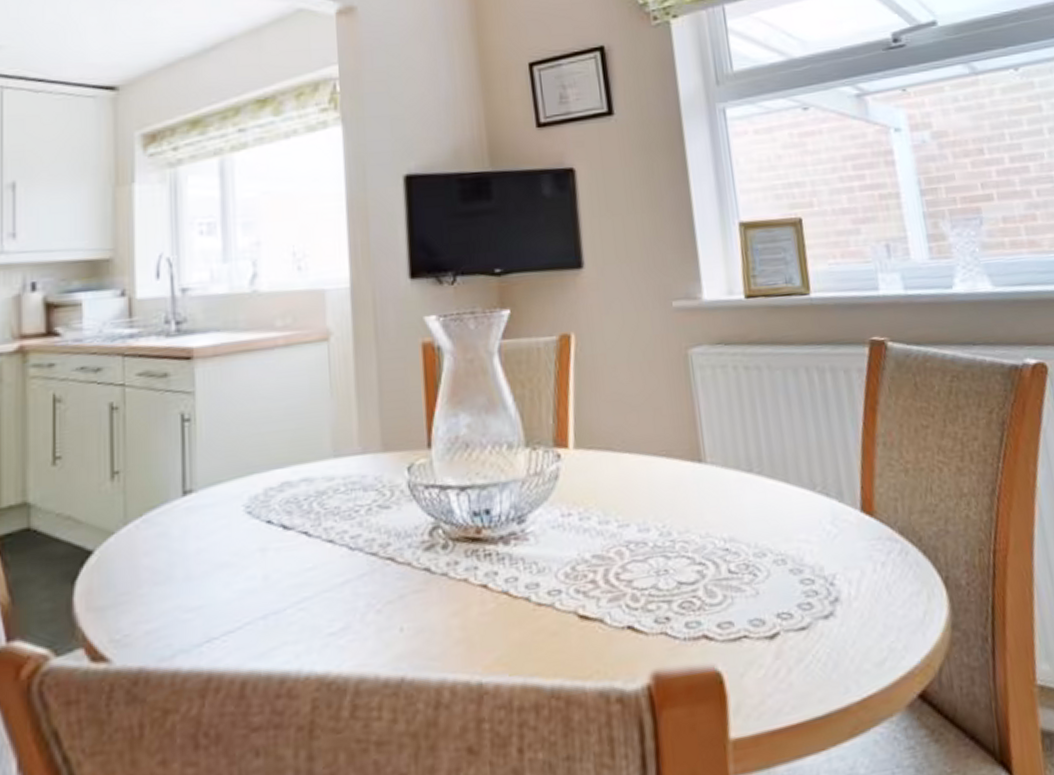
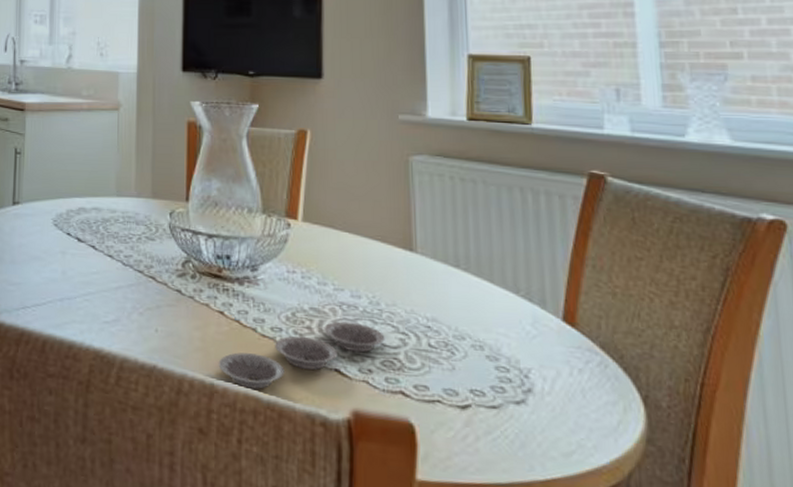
plate: none [485,562,681,678] -> present [218,321,385,389]

